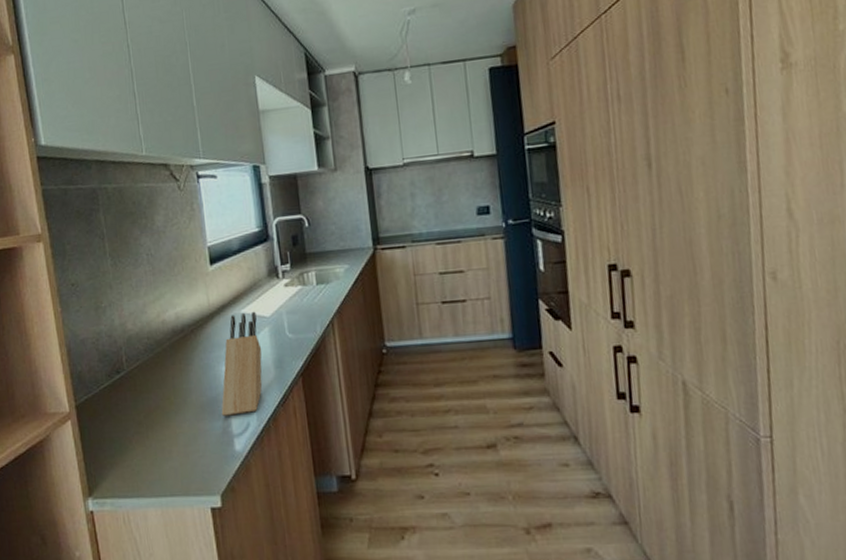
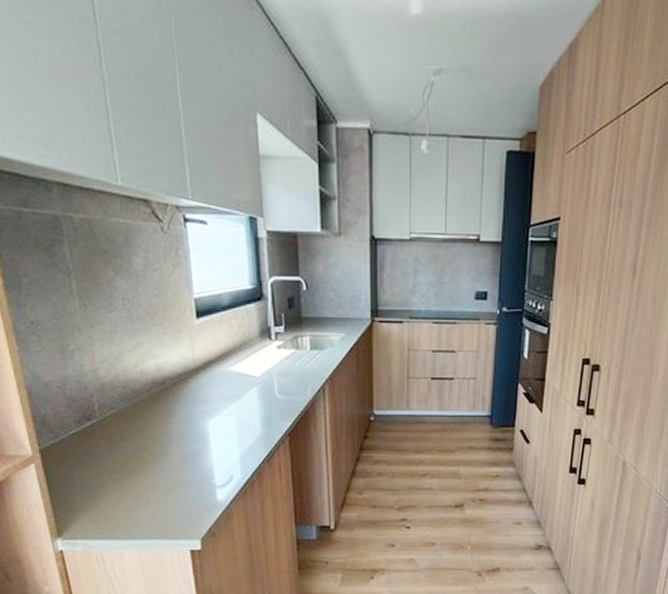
knife block: present [221,311,262,416] -> none [203,370,250,468]

